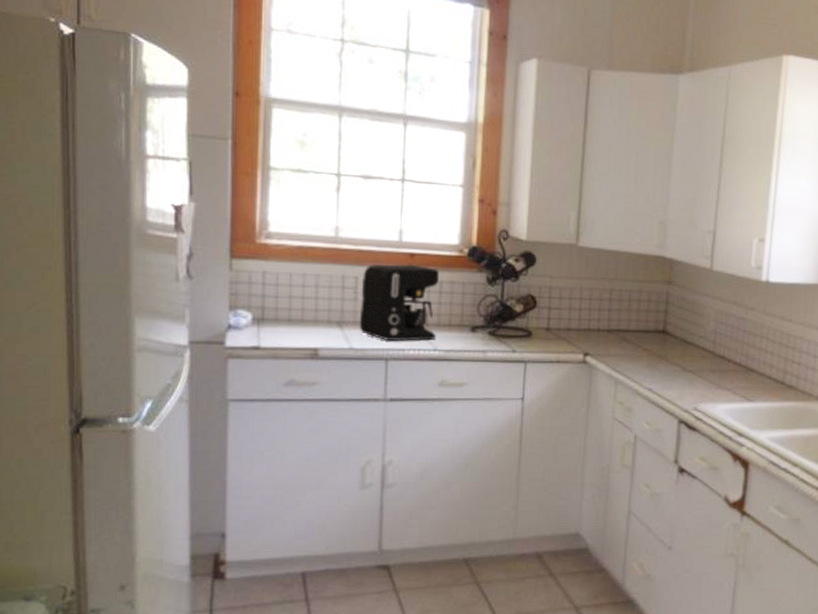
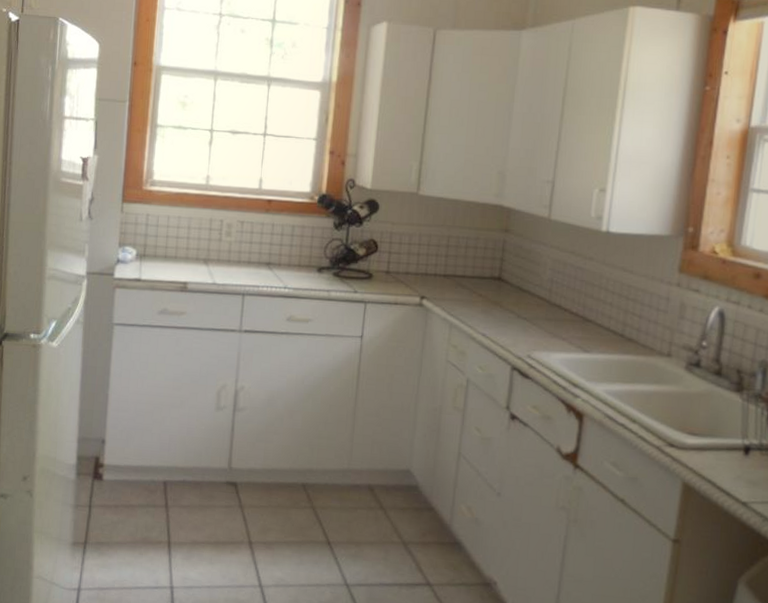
coffee maker: present [359,264,439,341] -> none [222,209,292,279]

